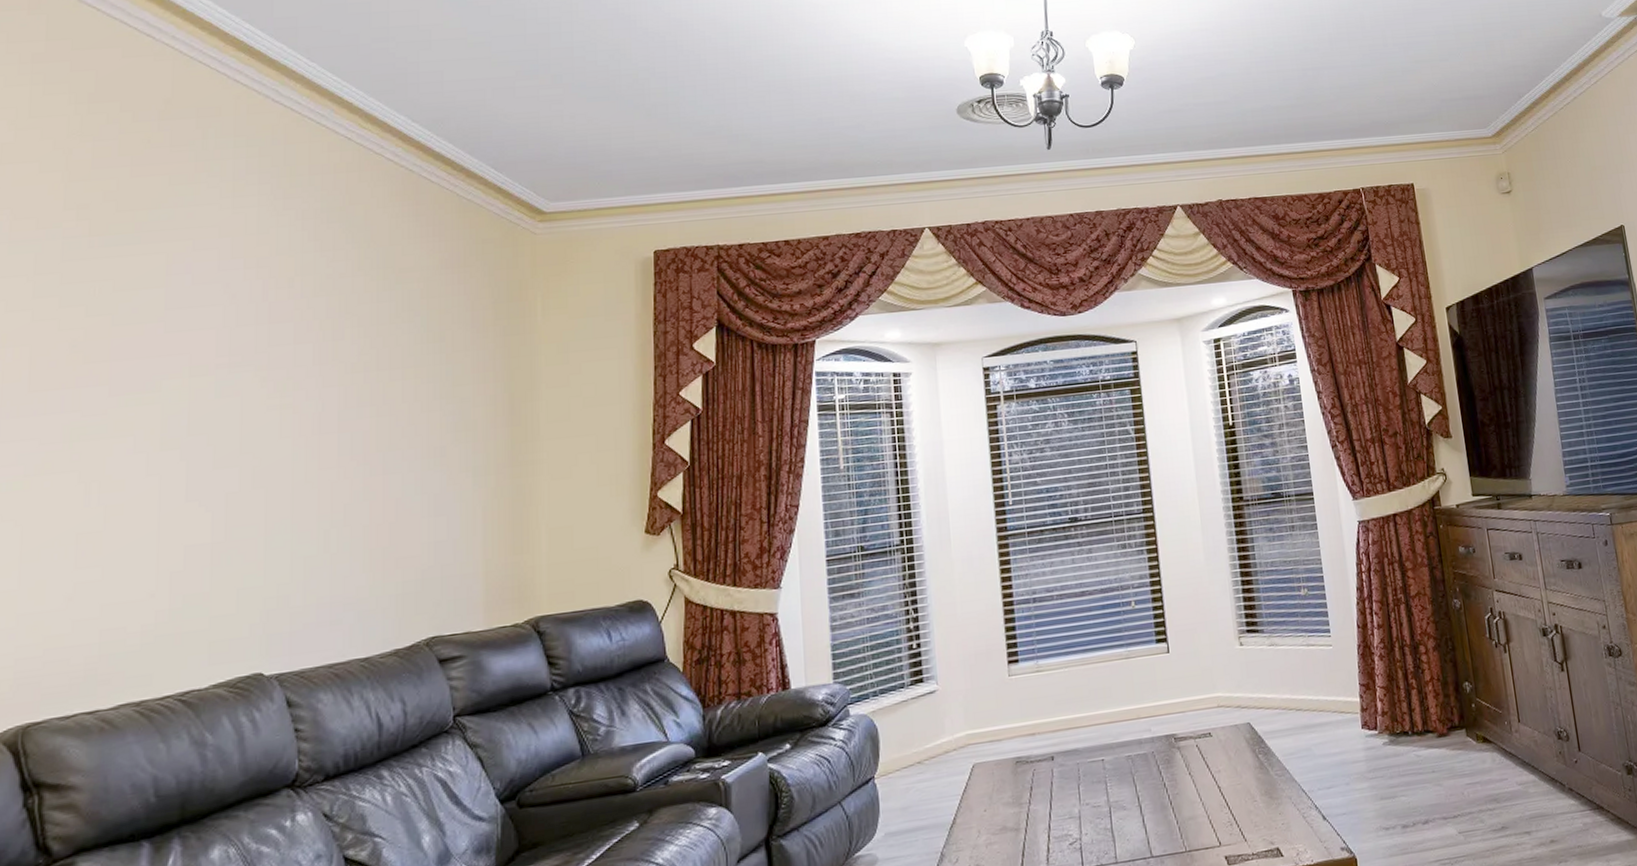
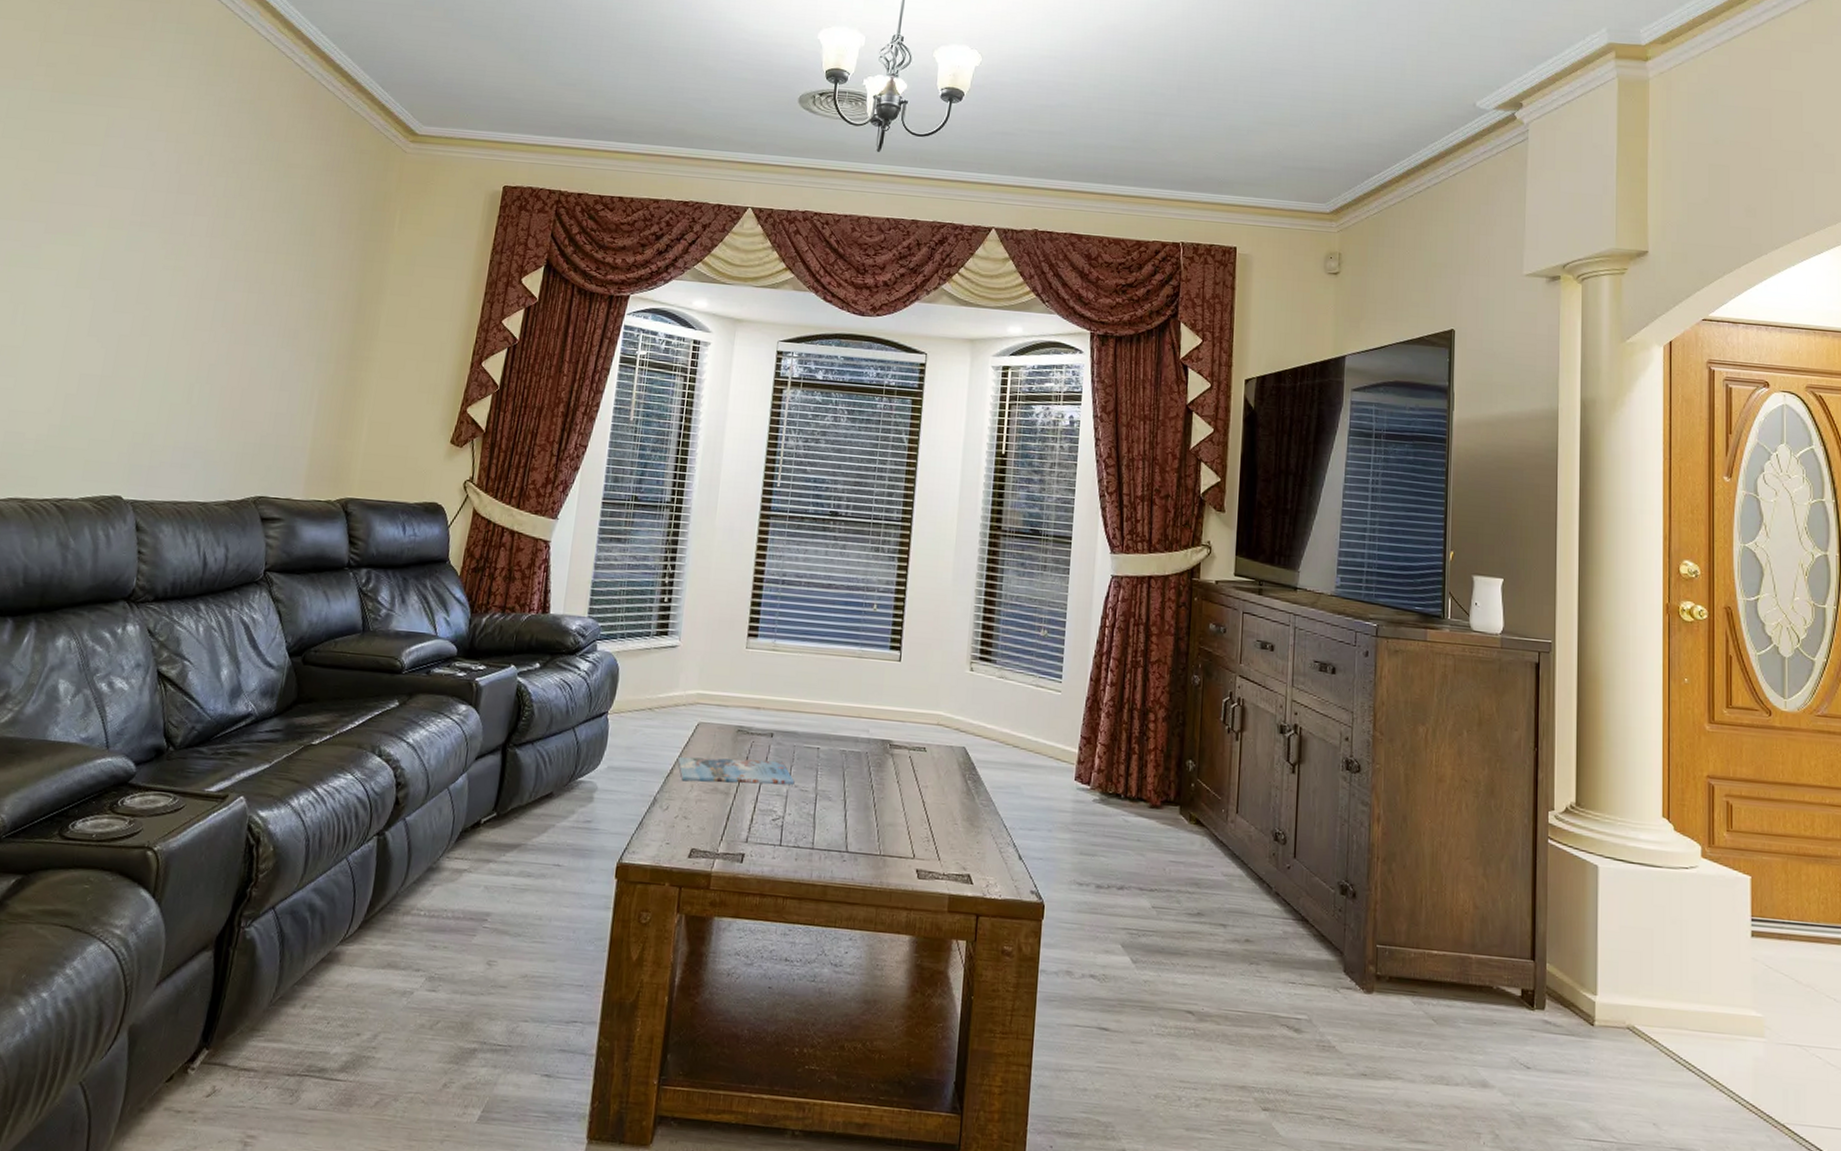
magazine: none [959,782,1085,829] -> present [678,756,795,785]

